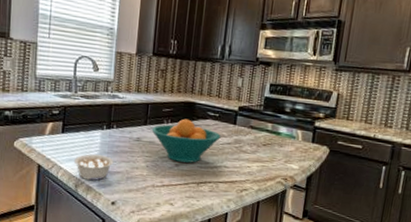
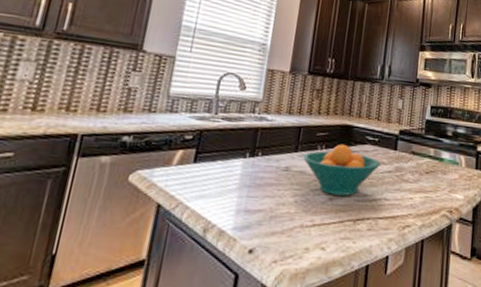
legume: present [73,154,114,181] -> none [204,188,256,222]

